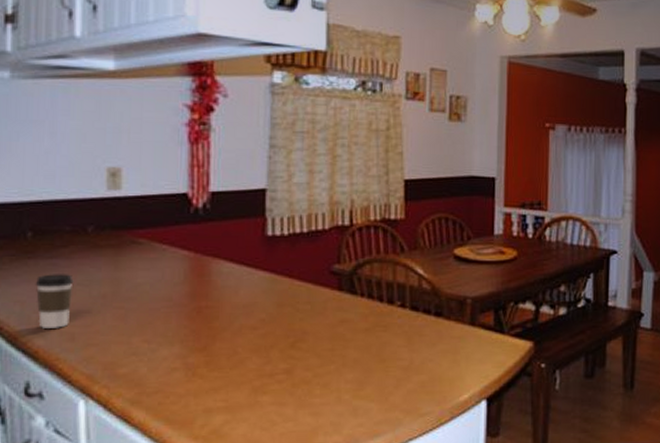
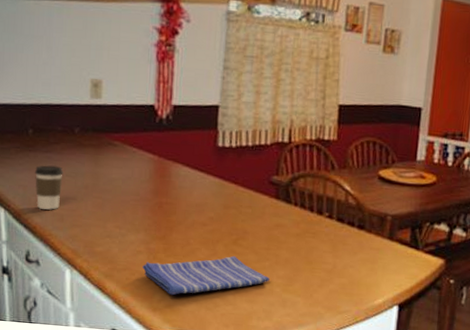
dish towel: none [179,361,336,417] -> present [142,255,270,295]

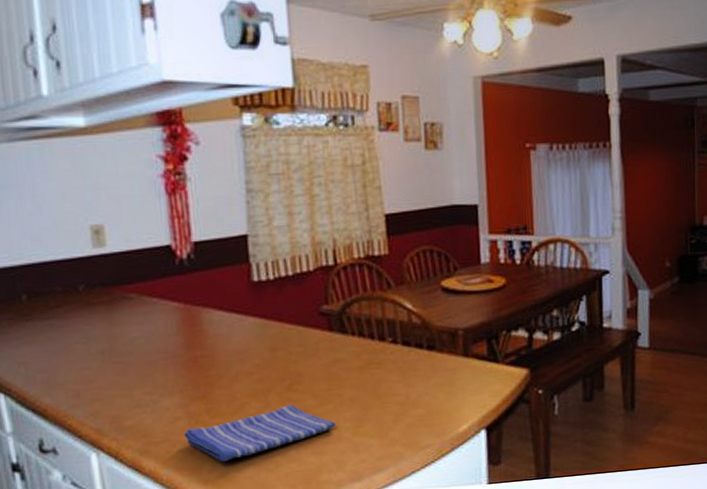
coffee cup: present [34,165,63,210] -> none [35,333,73,387]

